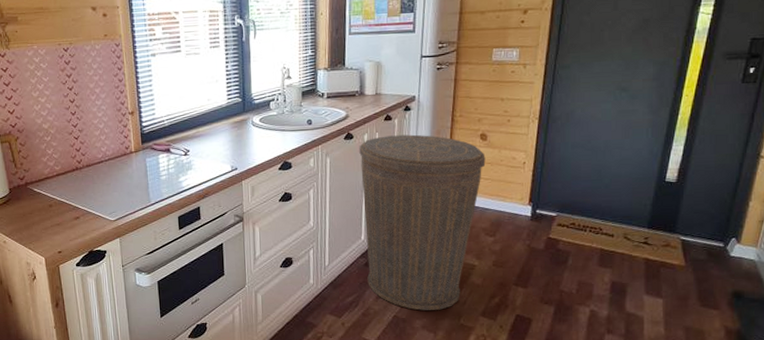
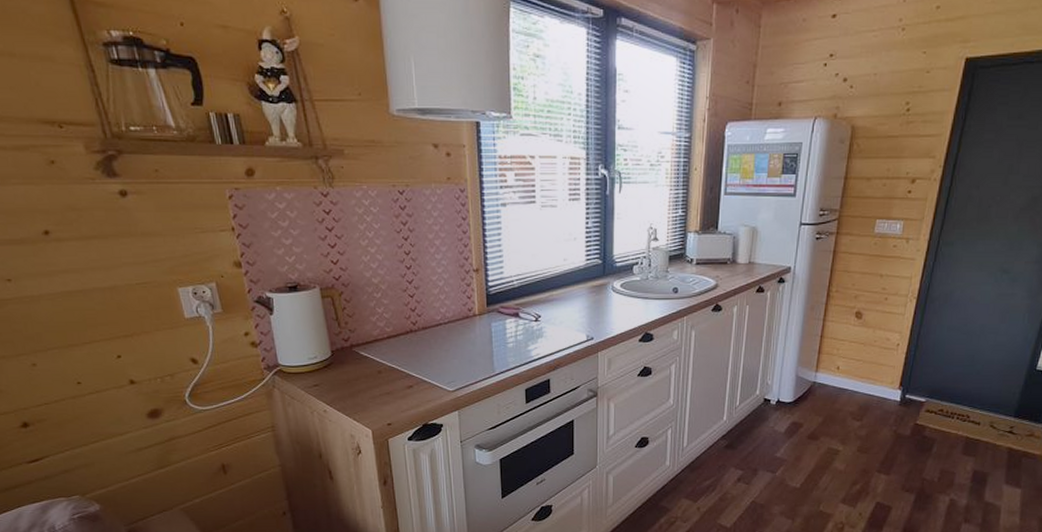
trash can: present [359,134,486,311] -> none [727,309,859,496]

